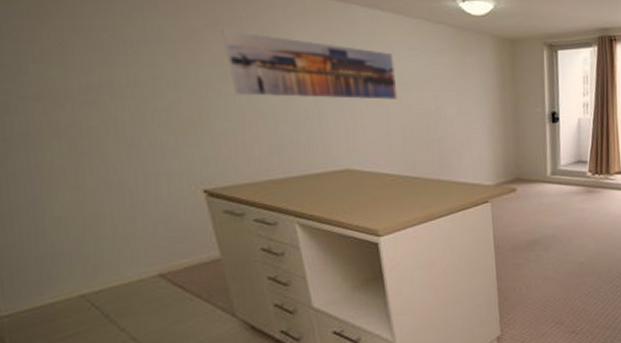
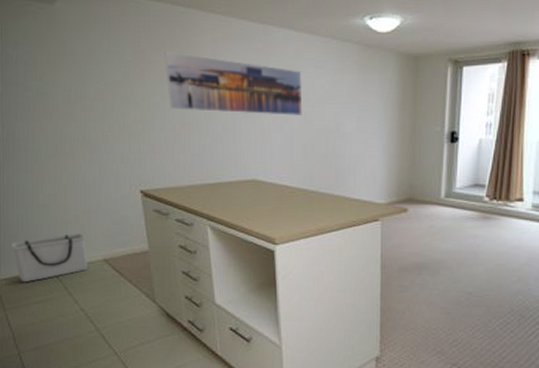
storage bin: none [12,247,137,317] -> present [10,233,88,283]

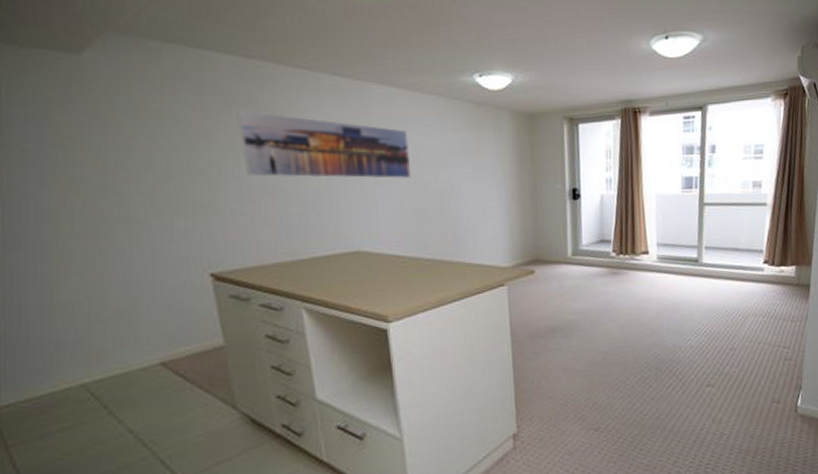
storage bin: present [10,233,88,283] -> none [16,334,138,407]

